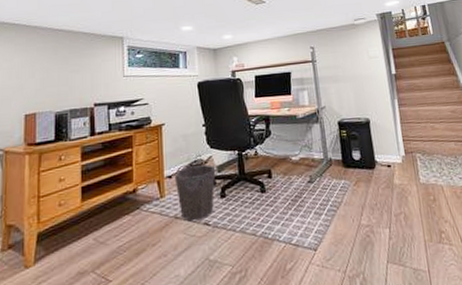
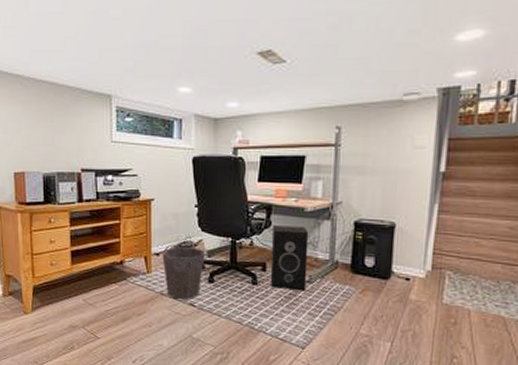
speaker: none [273,131,309,193] -> present [270,225,309,291]

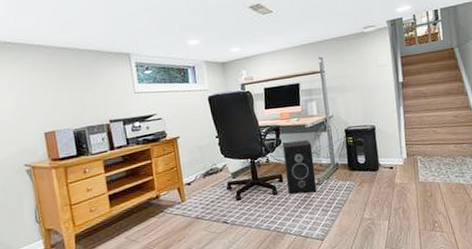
waste bin: present [162,247,206,301] -> none [193,172,231,221]

